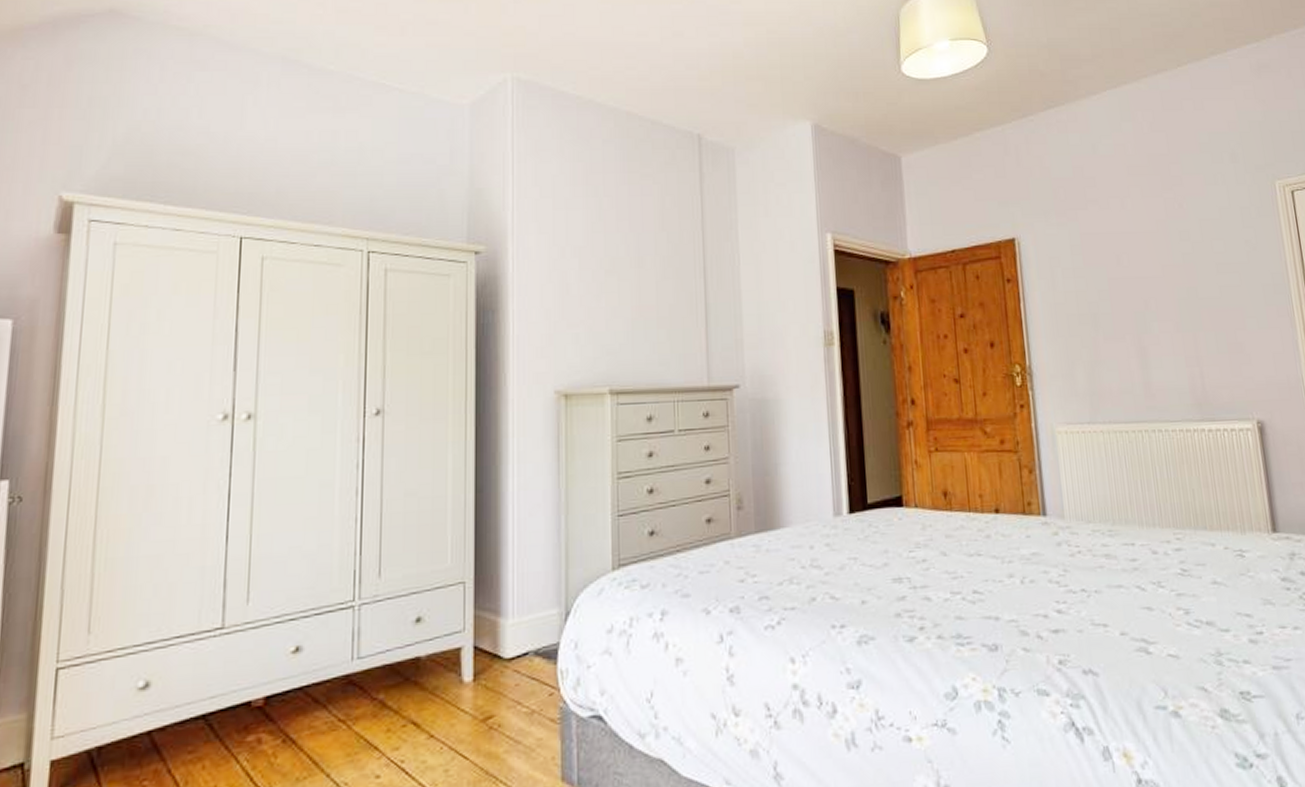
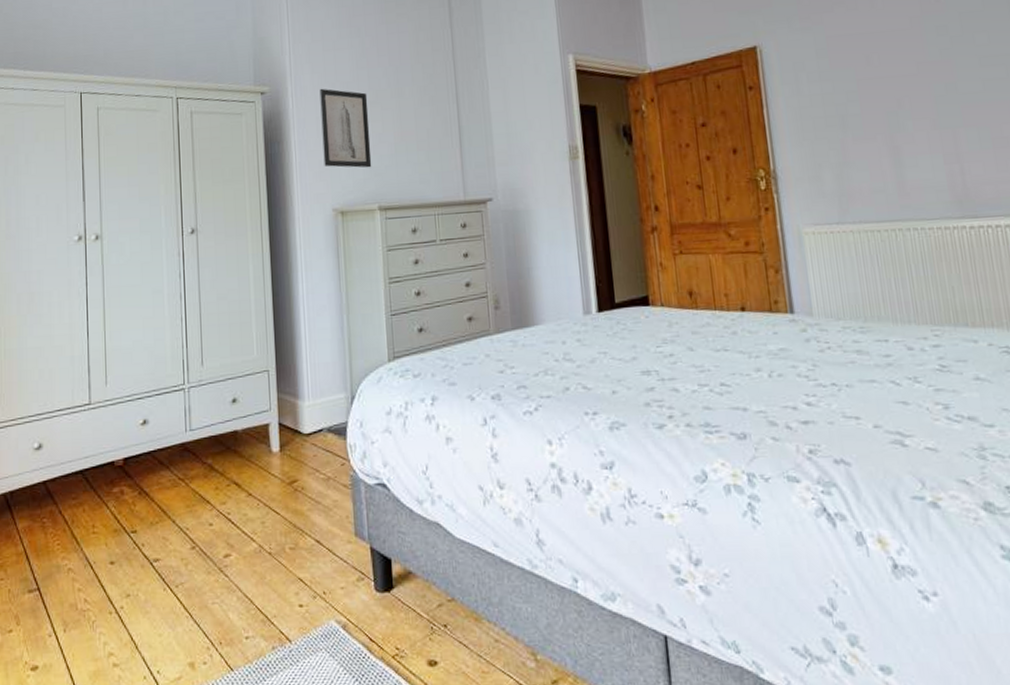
wall art: none [546,251,604,346] -> present [319,88,372,168]

